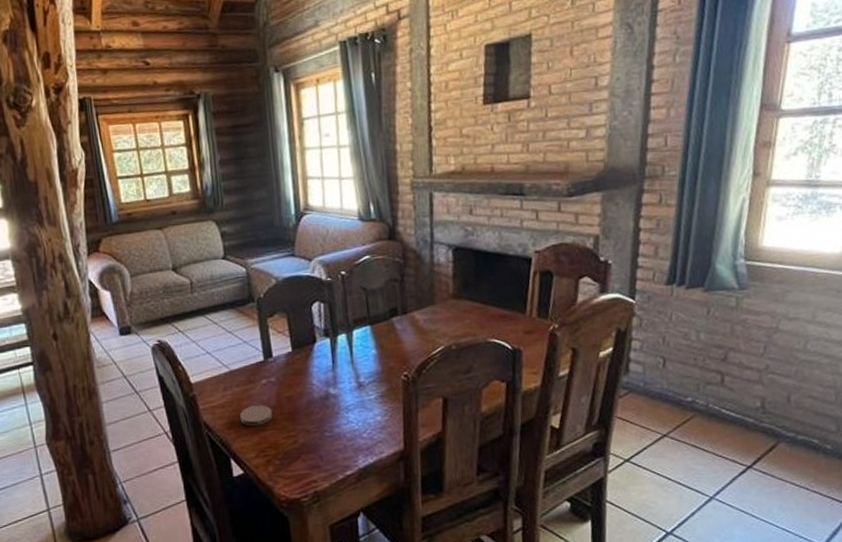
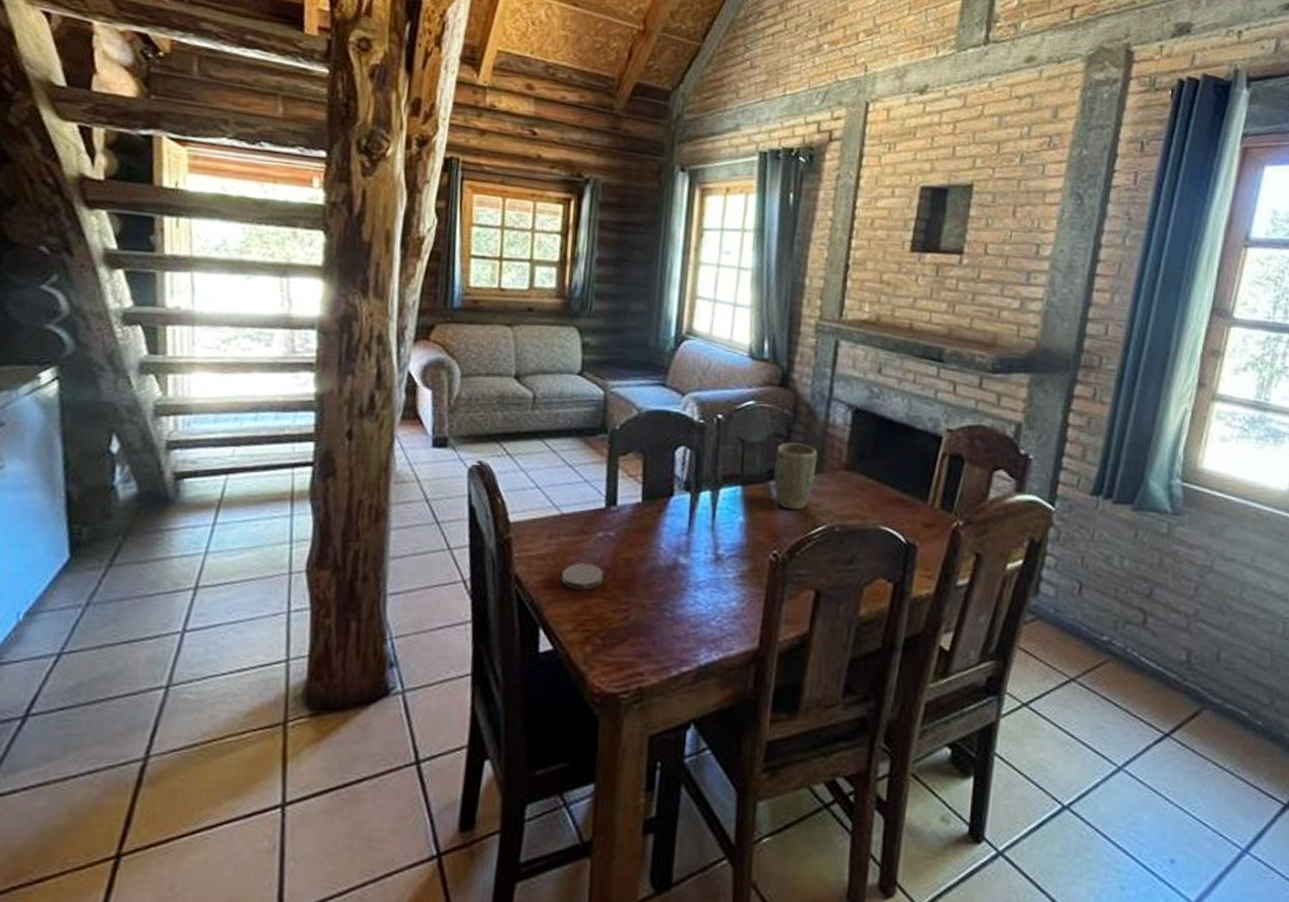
plant pot: none [394,283,429,338] -> present [773,442,817,511]

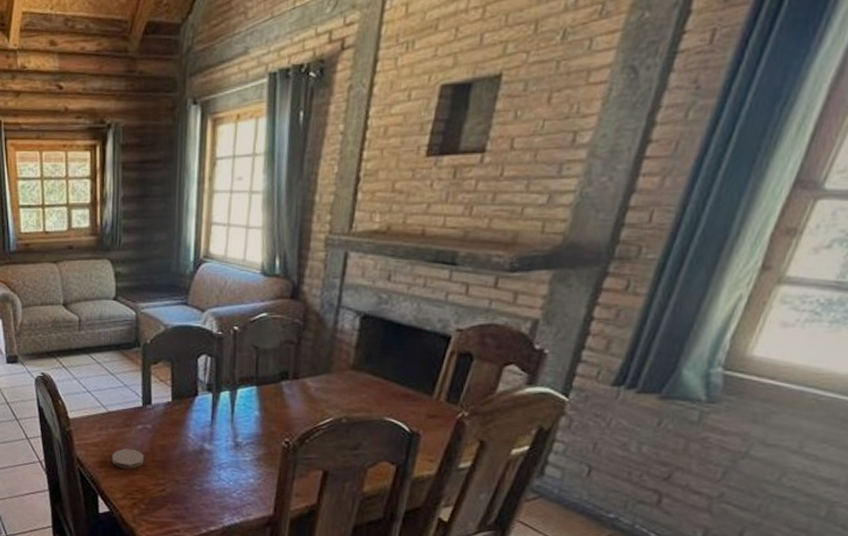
plant pot: present [773,442,817,511] -> none [285,348,326,406]

